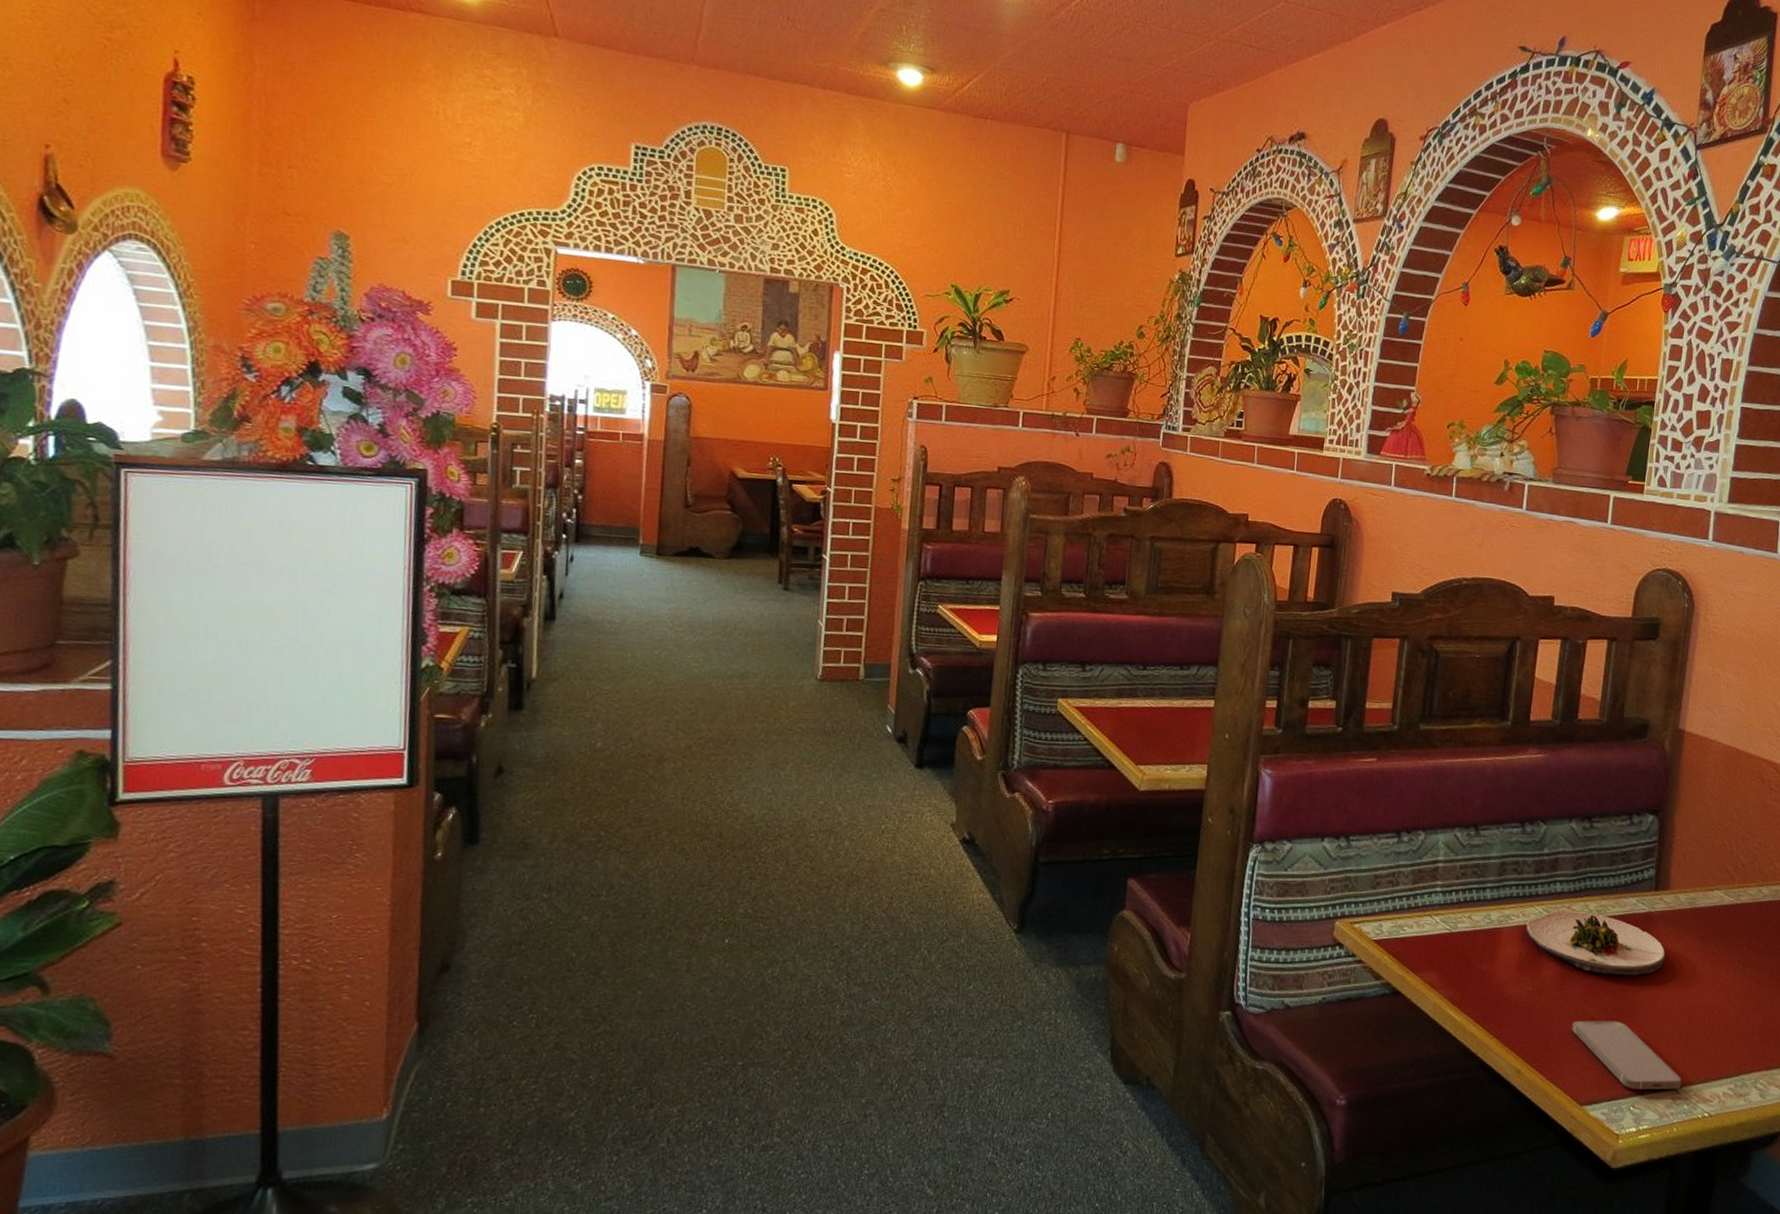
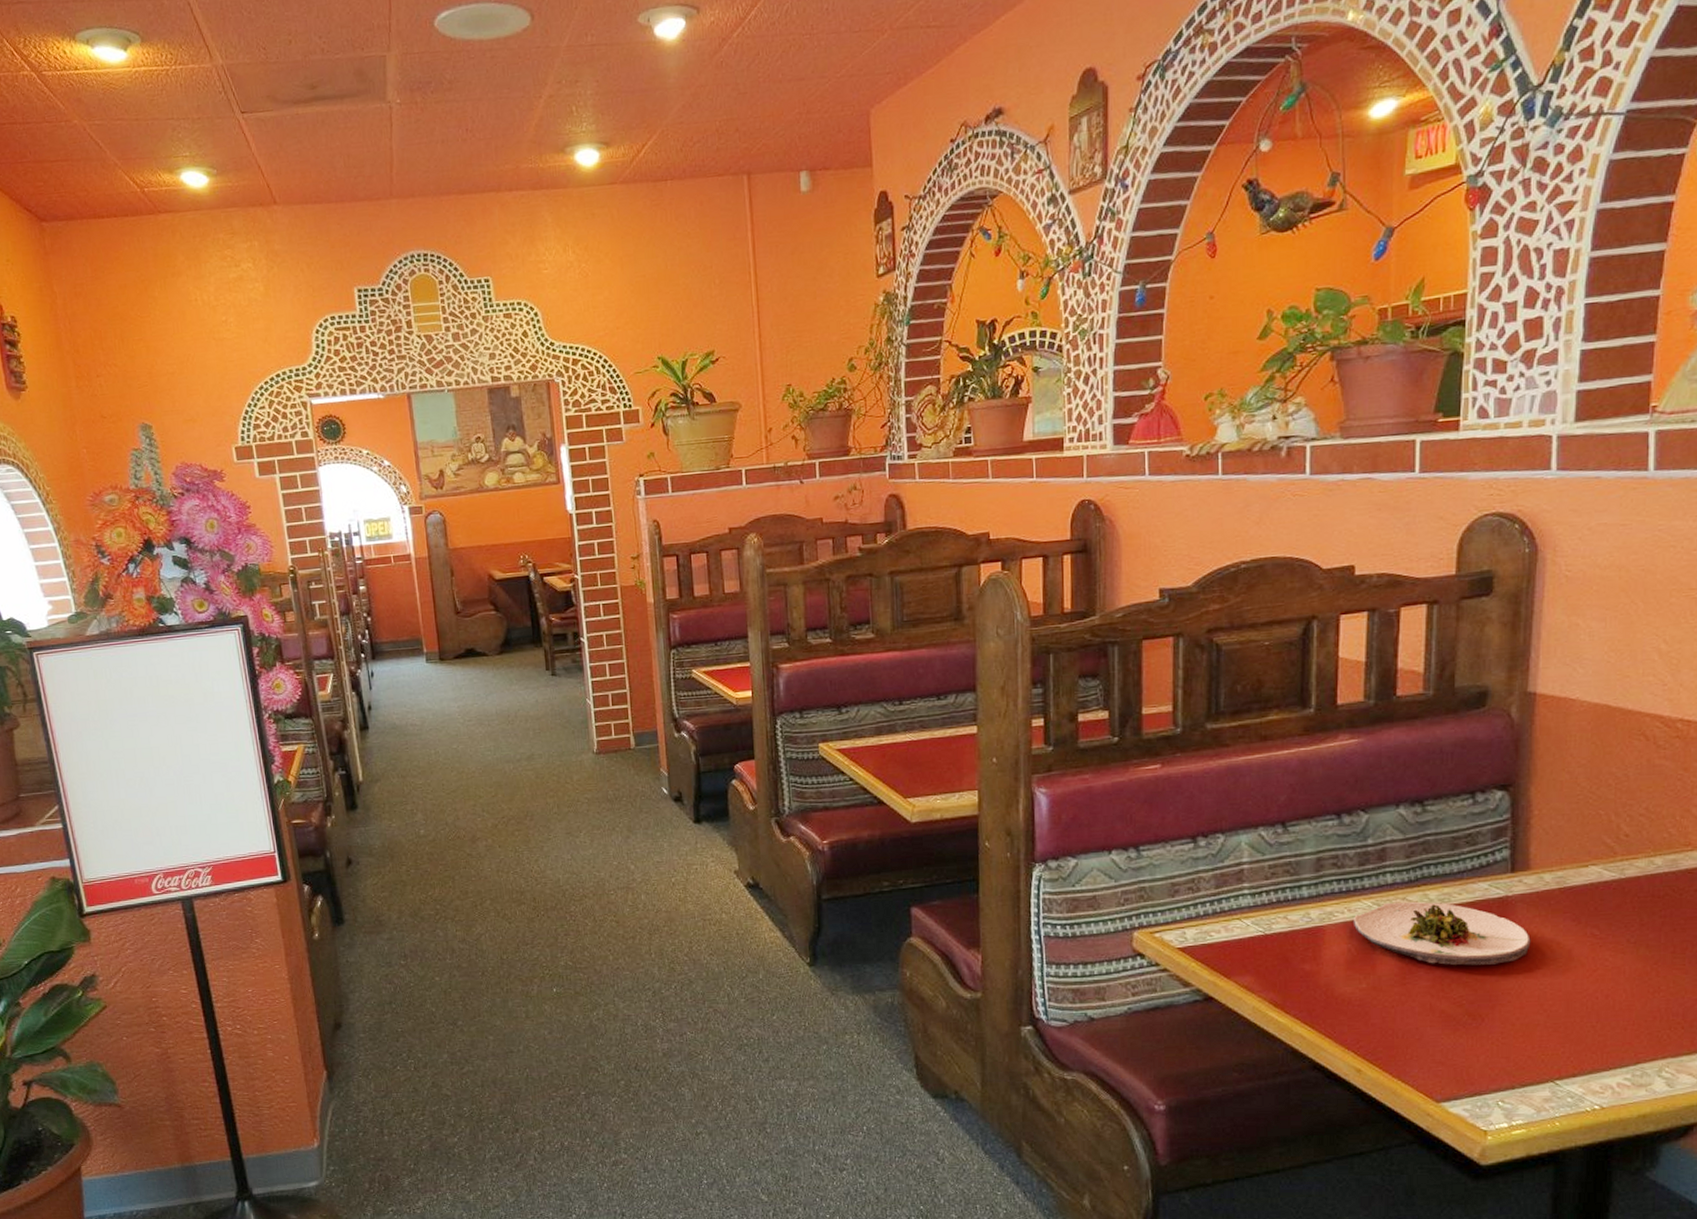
smartphone: present [1572,1020,1682,1089] -> none [1419,1014,1562,1084]

